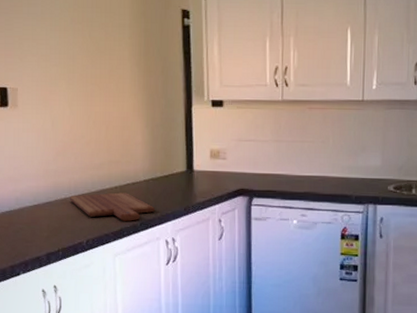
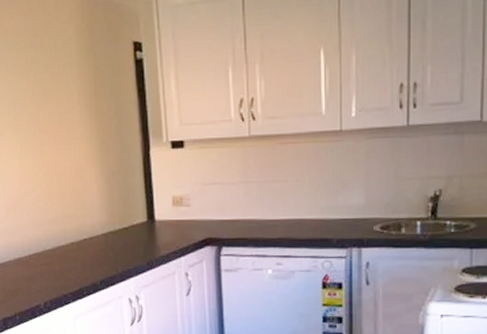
cutting board: present [70,192,155,221] -> none [24,249,115,280]

